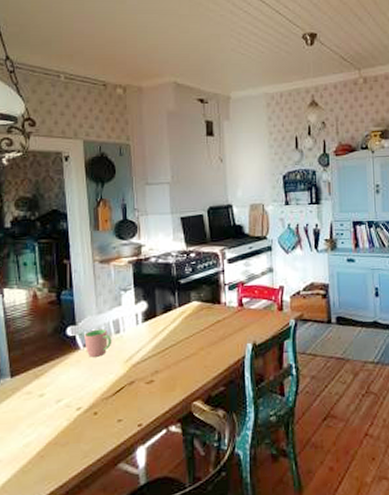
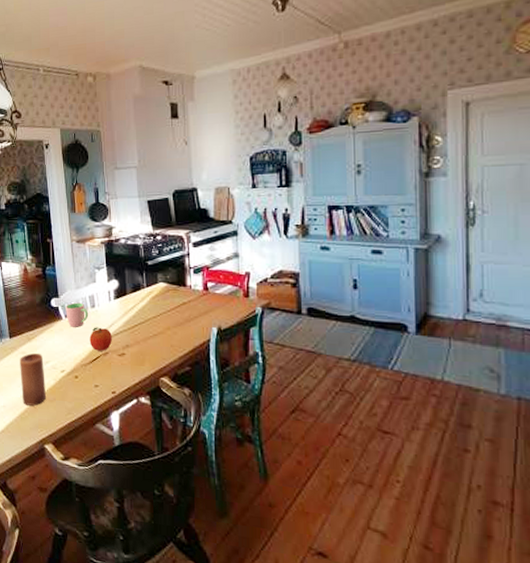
candle: none [23,392,56,455] -> present [20,353,46,406]
fruit: none [112,354,139,381] -> present [89,327,112,351]

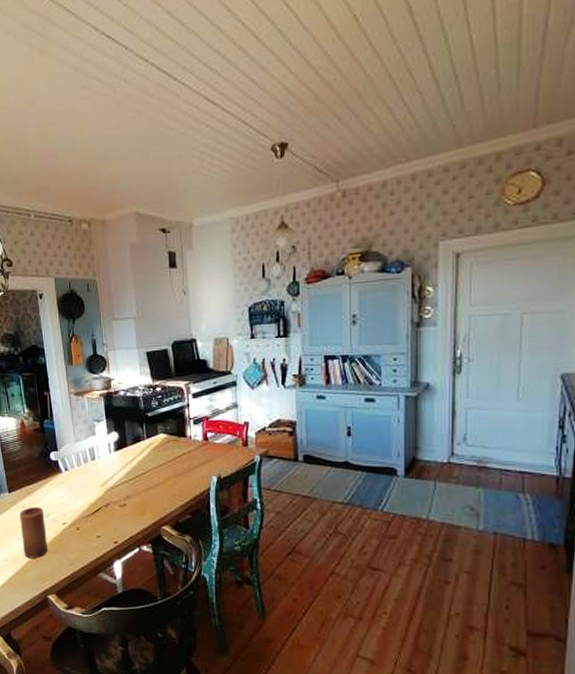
cup: present [66,302,89,327] -> none [65,455,89,480]
fruit: present [89,327,112,351] -> none [90,479,113,503]

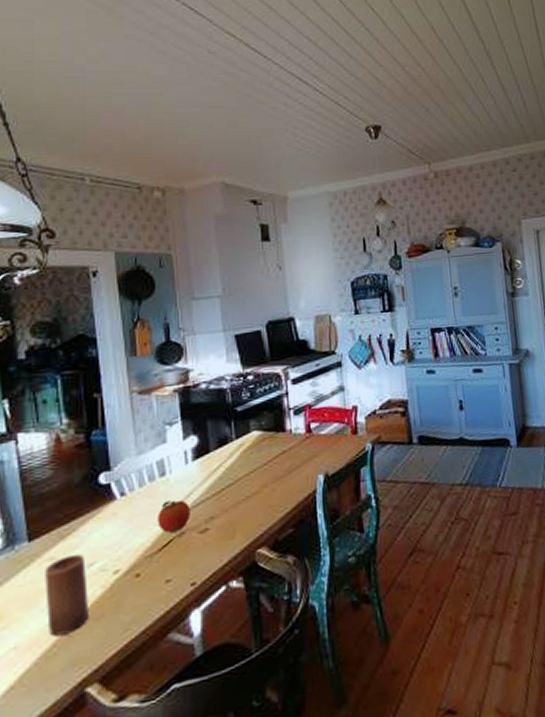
fruit: none [90,479,113,503] -> present [157,500,190,533]

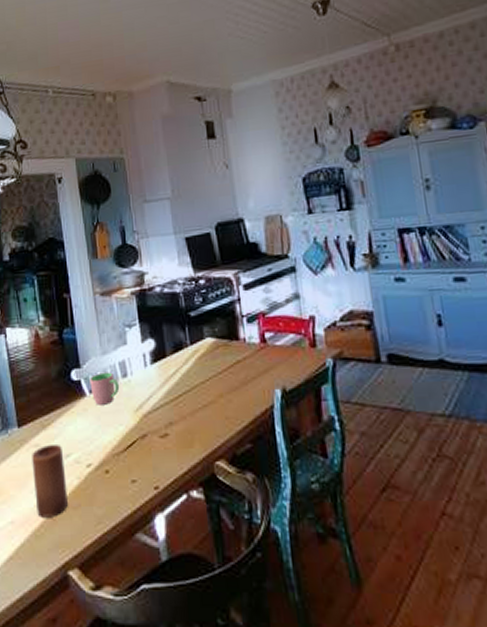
cup: none [121,472,157,508] -> present [90,372,120,405]
fruit: present [157,500,190,533] -> none [121,402,151,434]

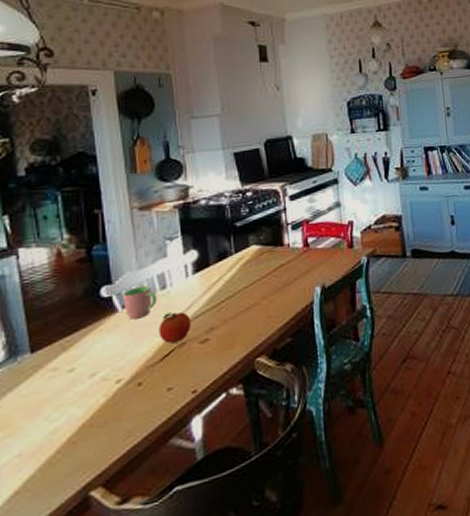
candle: present [32,445,68,518] -> none [48,365,91,444]
fruit: none [121,402,151,434] -> present [158,312,191,344]

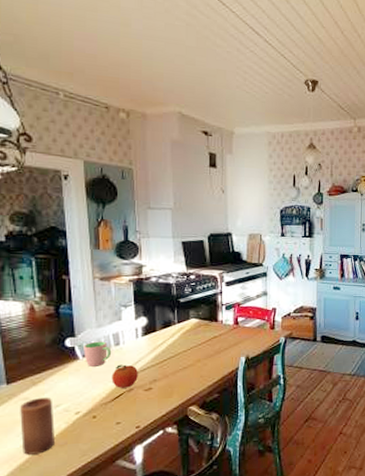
candle: none [48,365,91,444] -> present [20,398,55,455]

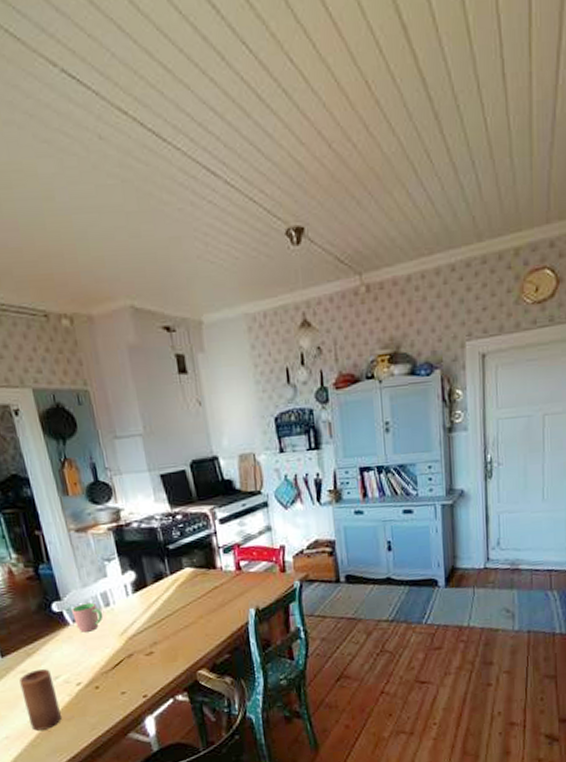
fruit: present [111,364,138,388] -> none [107,627,136,654]

